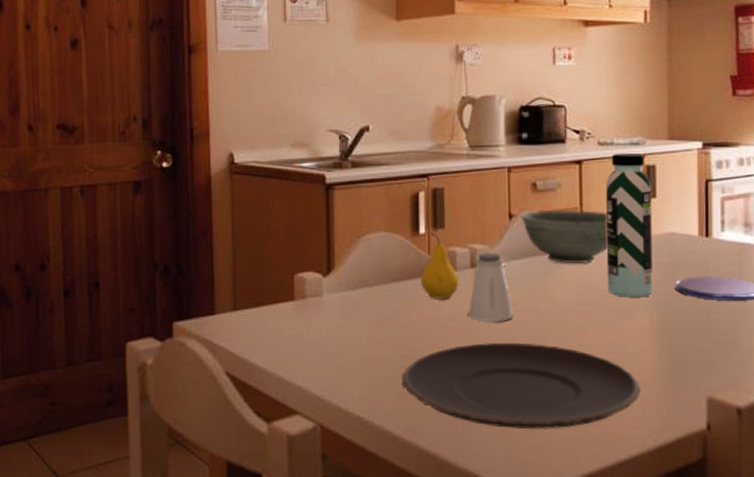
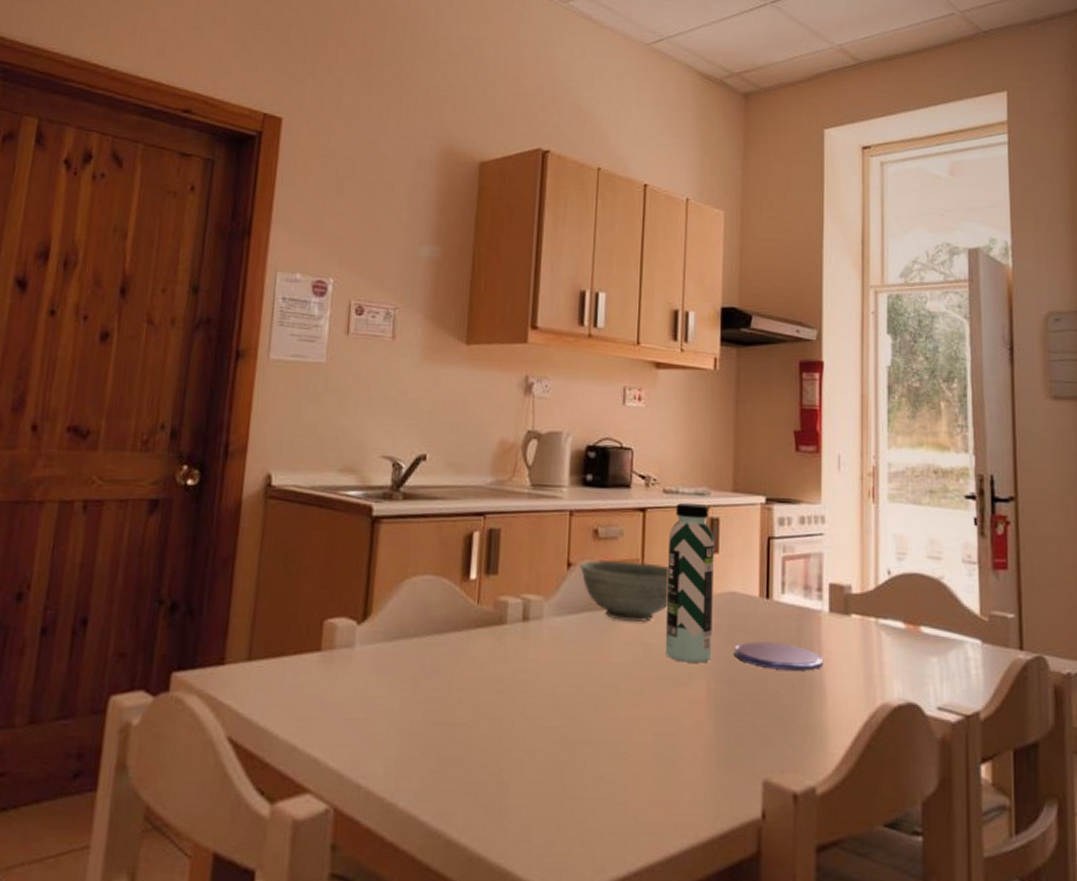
plate: present [402,342,641,430] -> none [435,710,695,816]
fruit: present [421,233,460,299] -> none [467,579,510,657]
saltshaker: present [468,253,514,323] -> none [515,605,566,687]

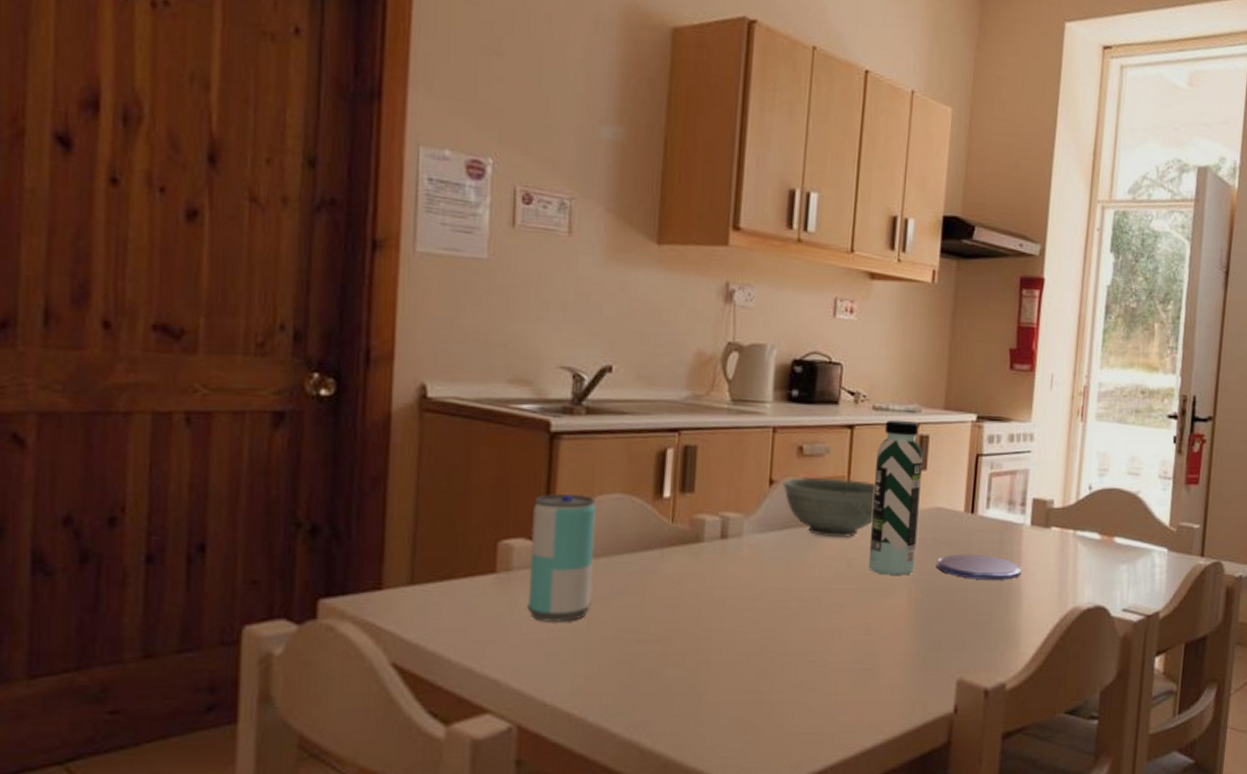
beverage can: none [347,575,410,703] -> present [527,494,596,623]

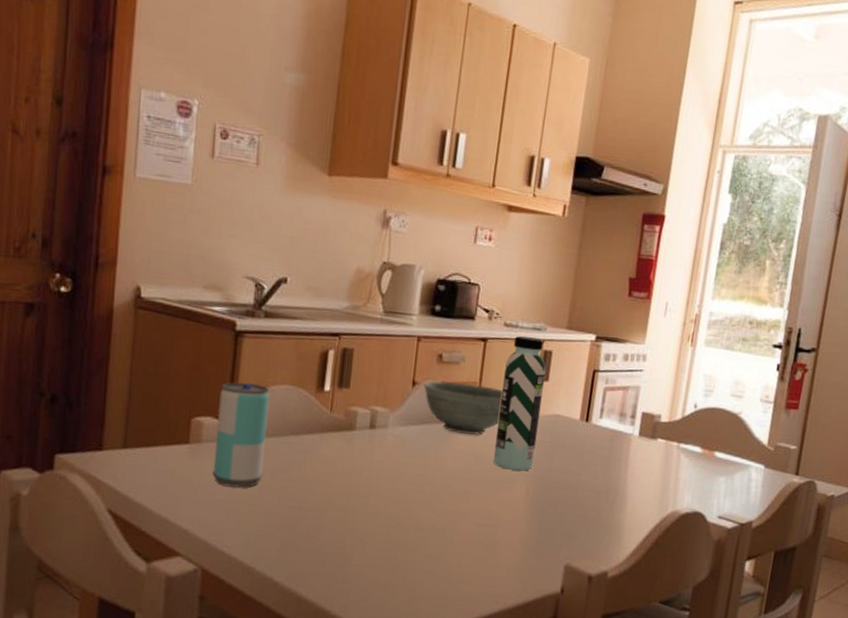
saucer: present [936,554,1021,580] -> none [552,456,628,482]

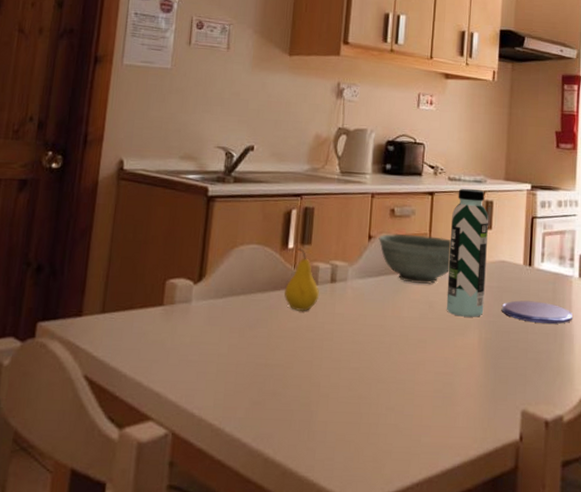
beverage can: present [212,382,270,488] -> none [184,244,238,348]
fruit: none [319,391,358,457] -> present [284,248,320,311]
saucer: none [552,456,628,482] -> present [501,300,572,324]

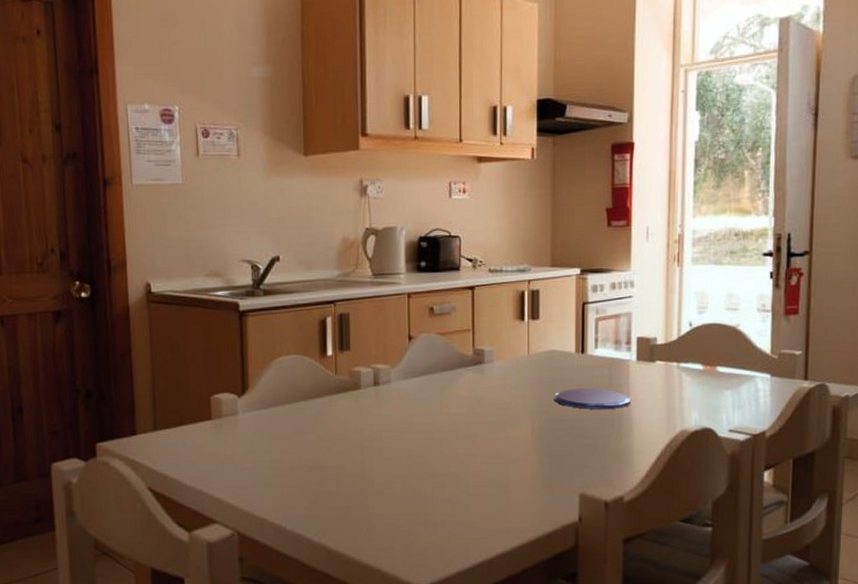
fruit: present [284,248,320,311] -> none [329,355,364,415]
bowl: present [378,233,452,284] -> none [419,331,497,380]
water bottle: present [446,188,489,317] -> none [495,278,535,409]

